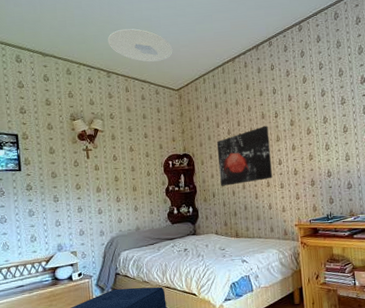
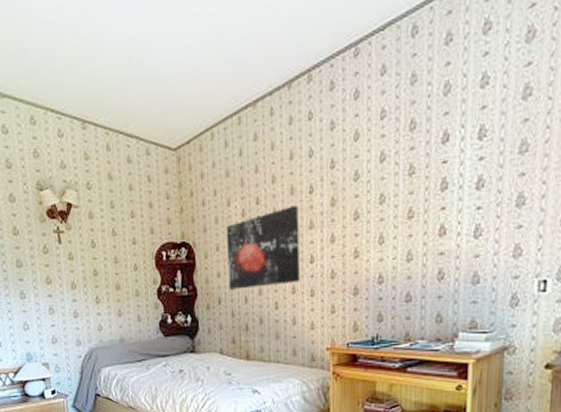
ceiling light: present [107,29,173,62] -> none [82,55,170,107]

